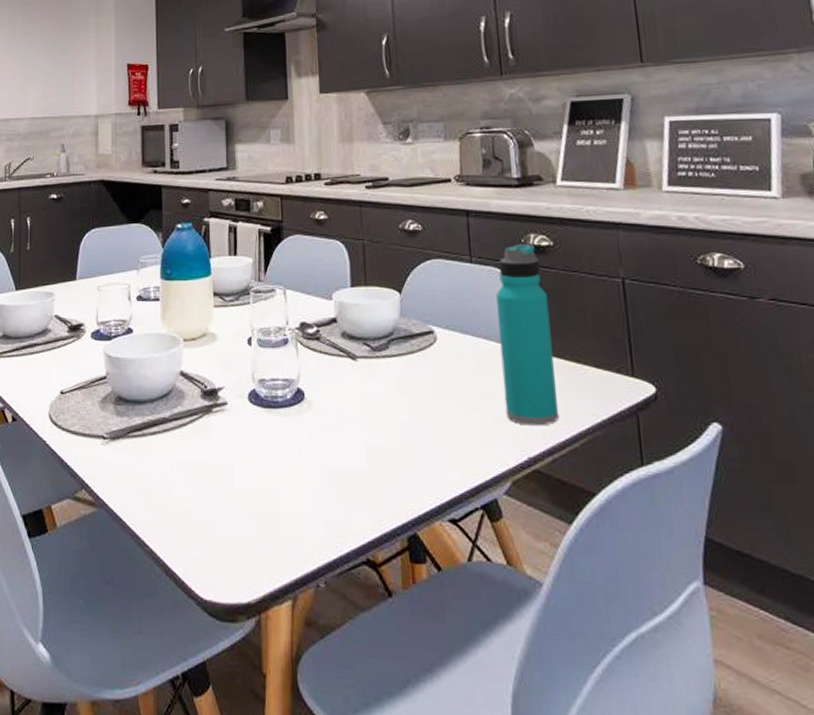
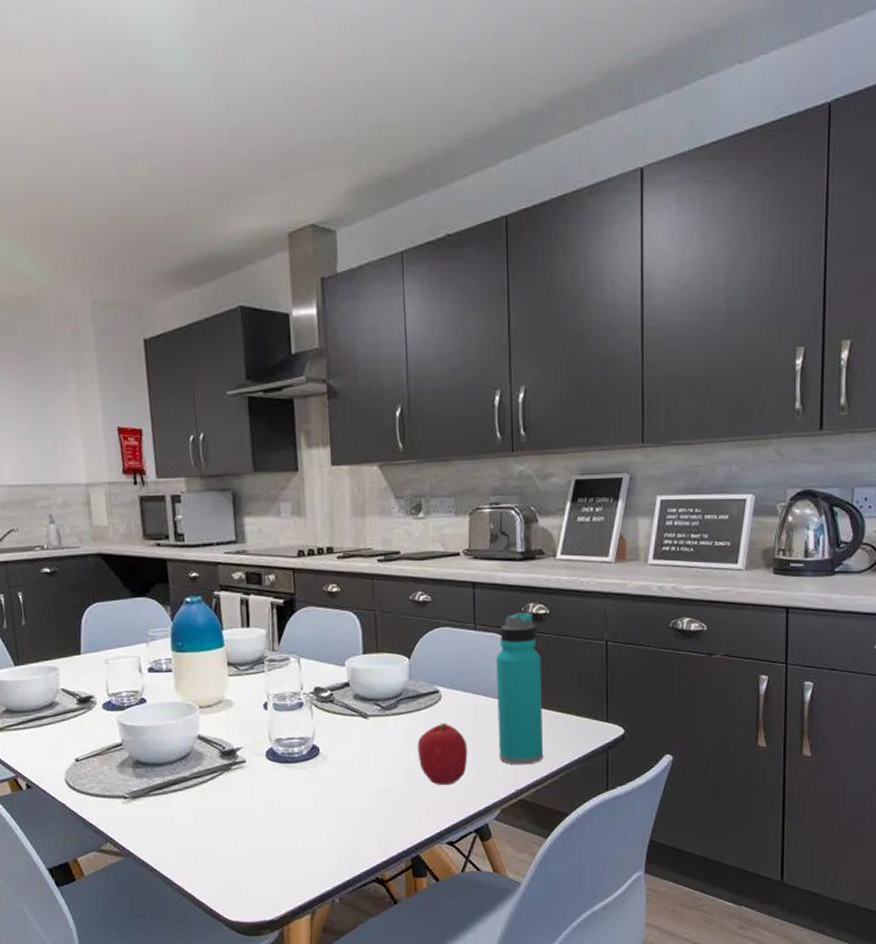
fruit: none [411,369,470,445] -> present [417,722,468,785]

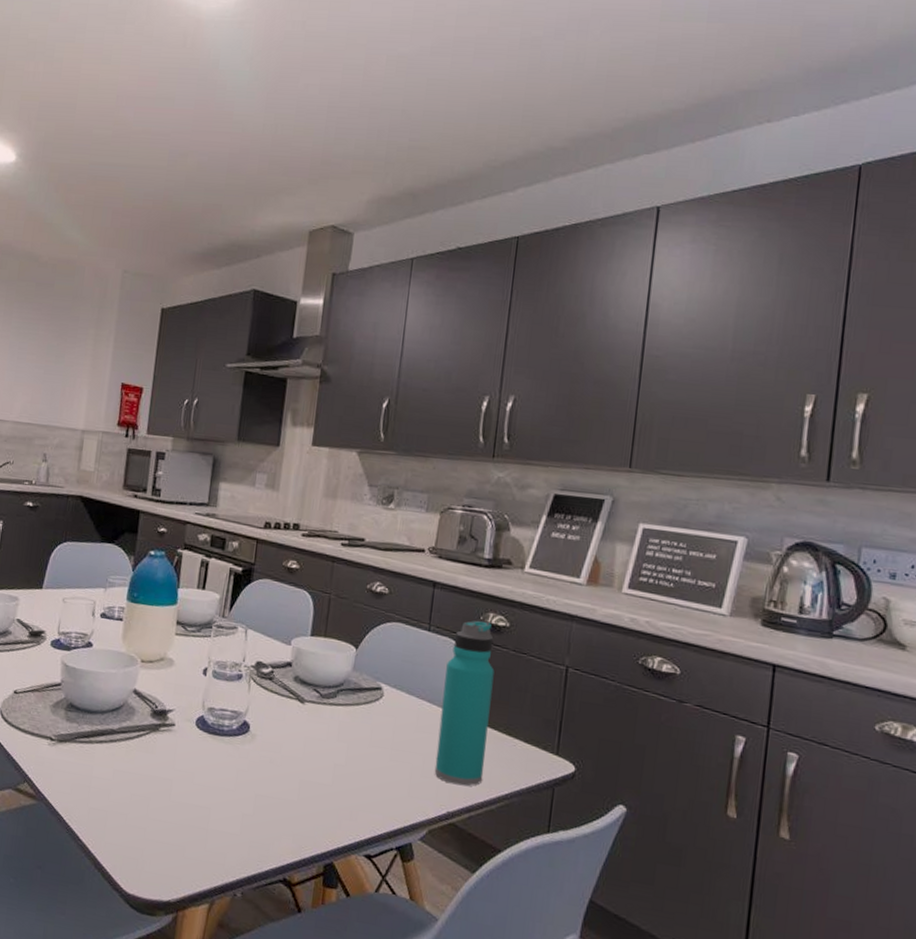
fruit: present [417,722,468,785] -> none [349,722,403,792]

